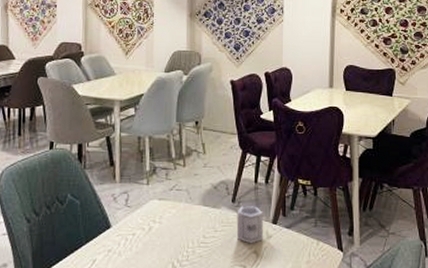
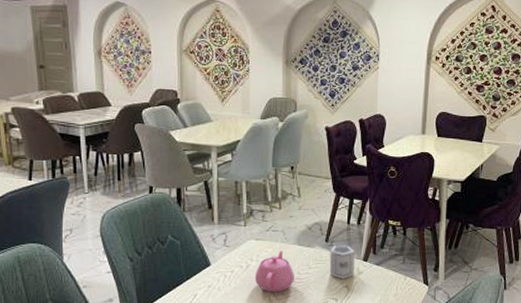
teapot: none [158,212,199,258] -> present [255,251,294,293]

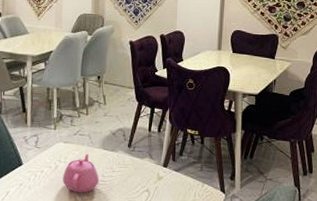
cup: present [329,245,355,279] -> none [131,150,156,184]

